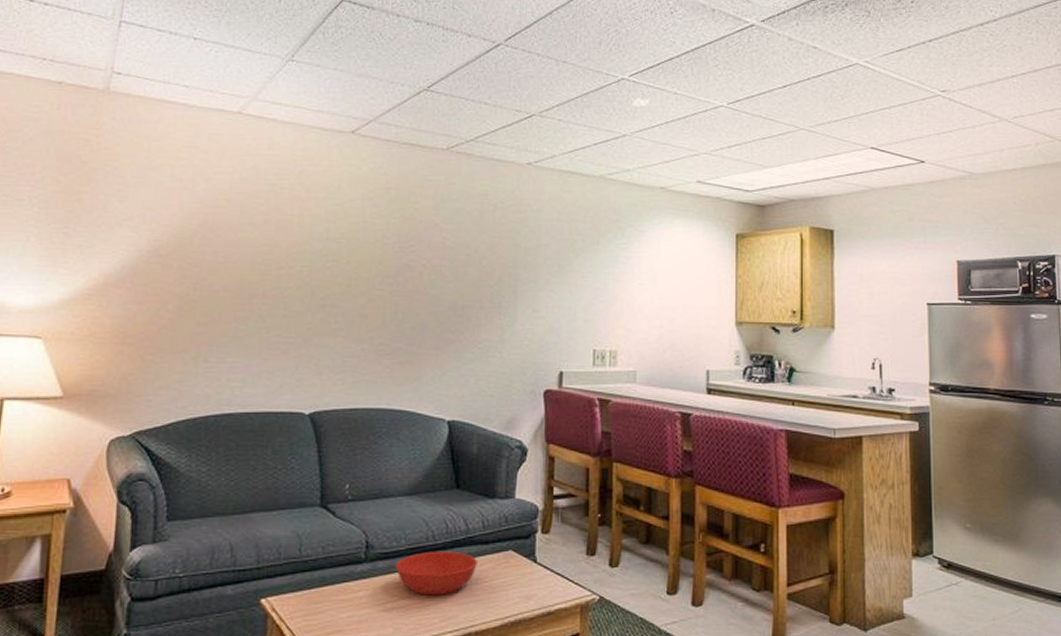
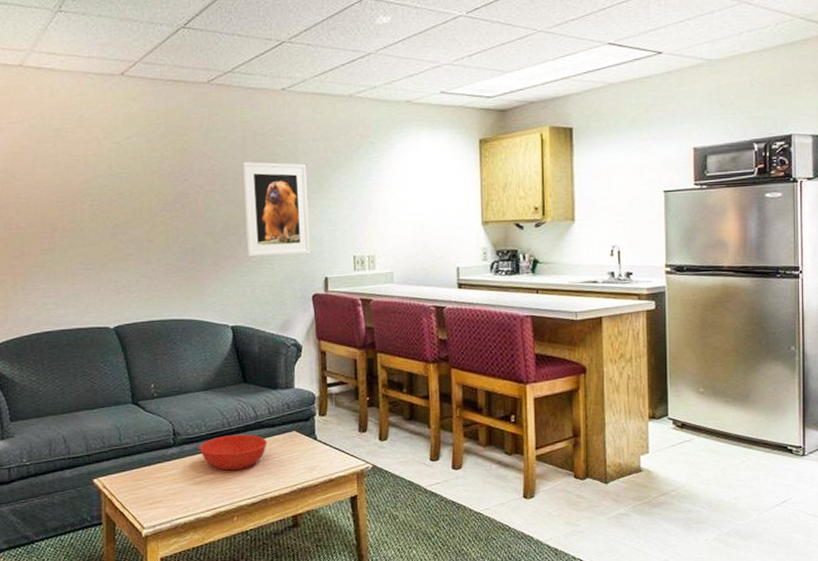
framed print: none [473,236,548,344] -> present [241,161,311,256]

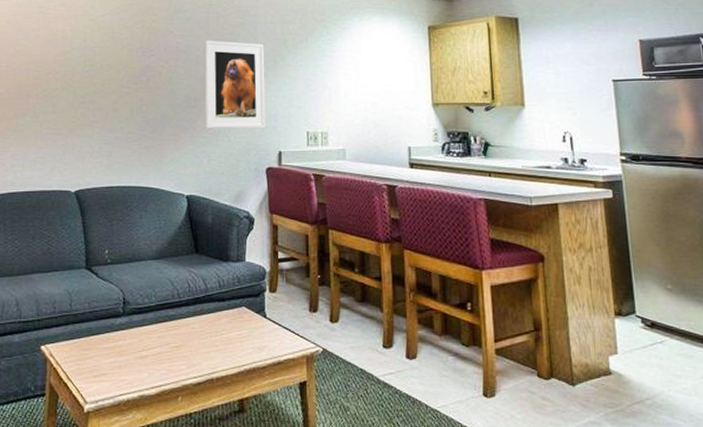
bowl: present [199,434,267,471] -> none [147,307,216,345]

